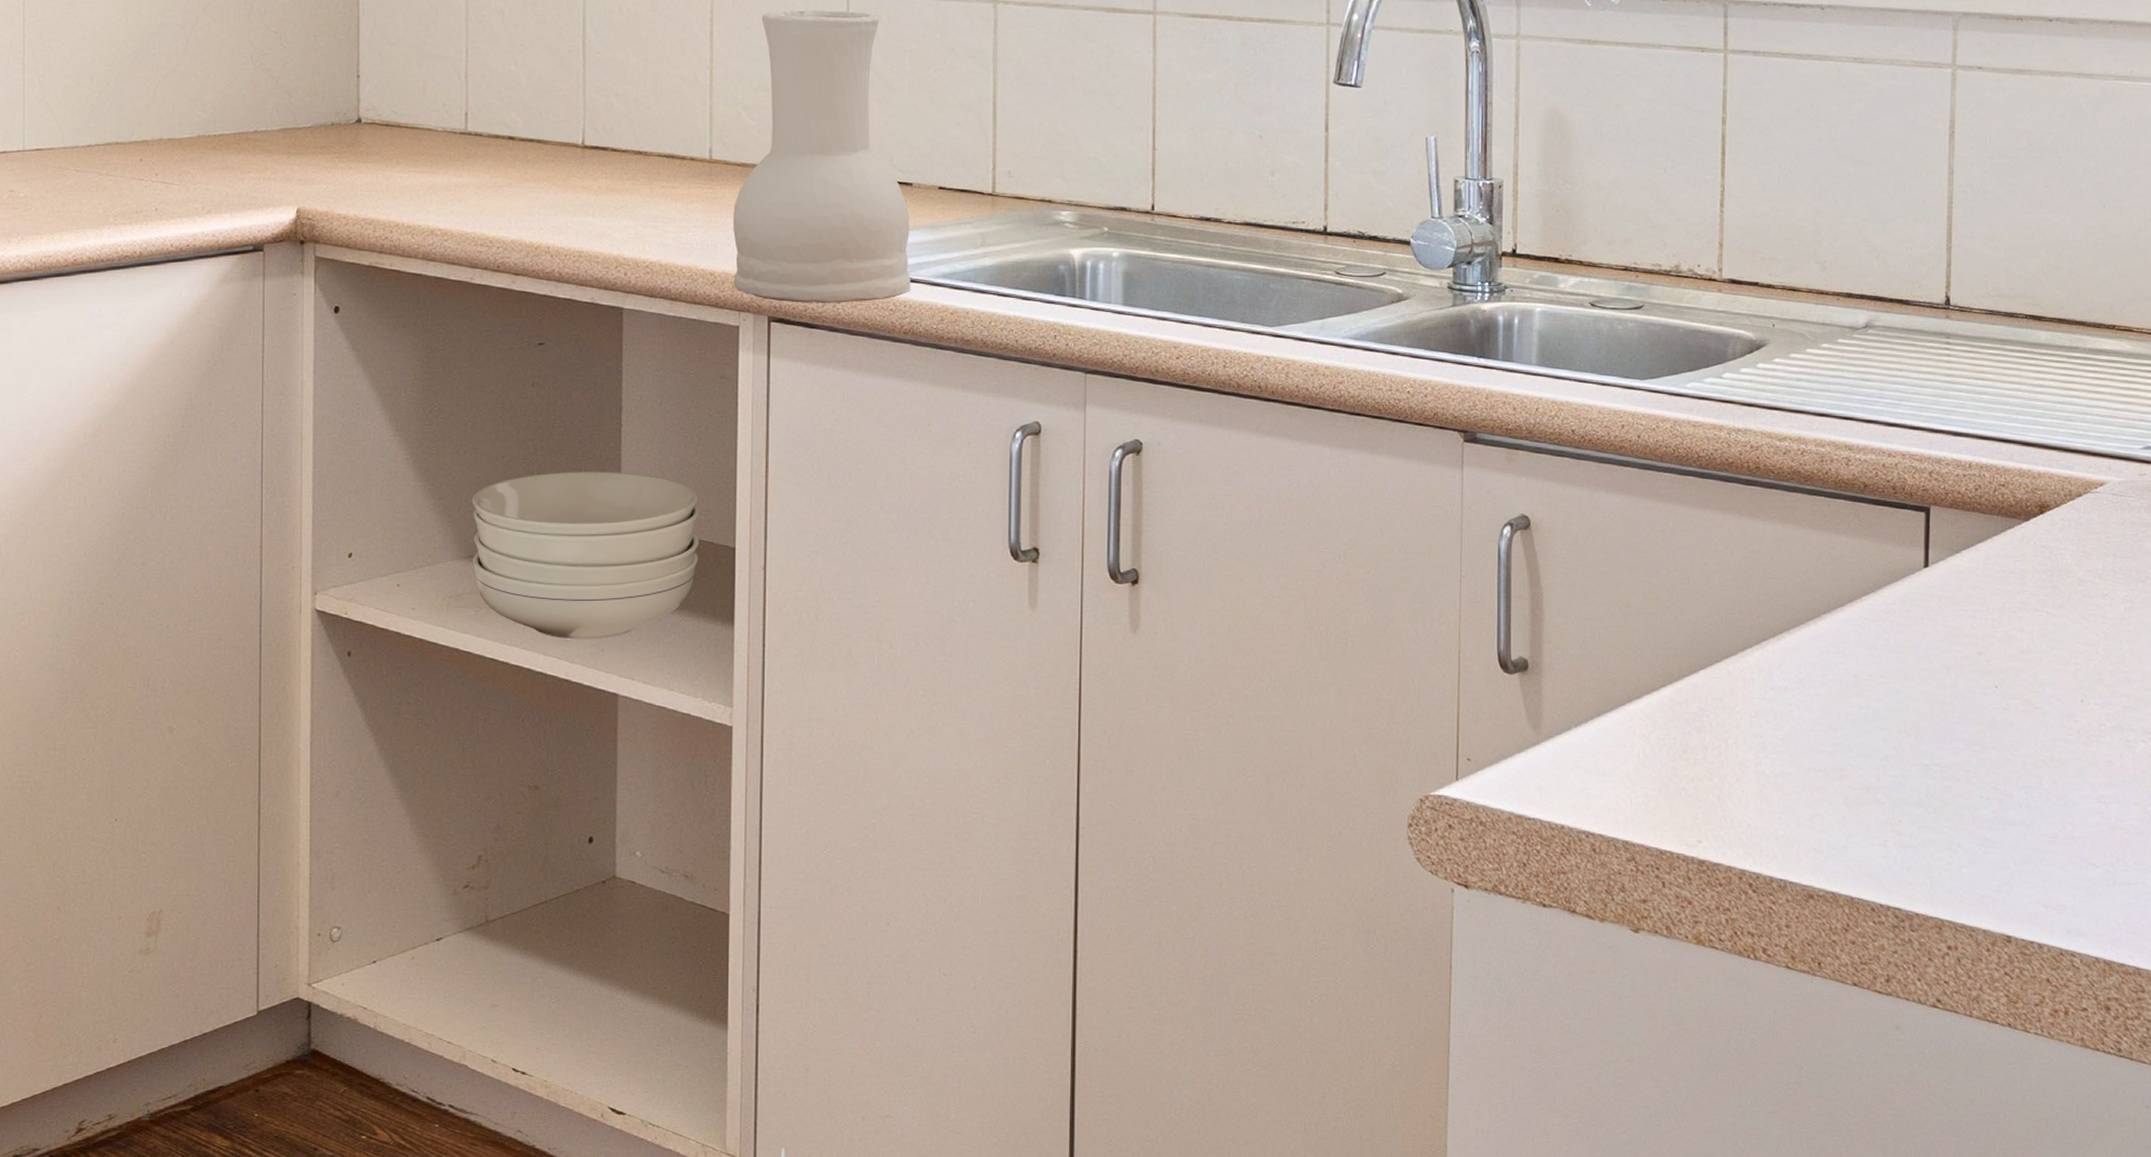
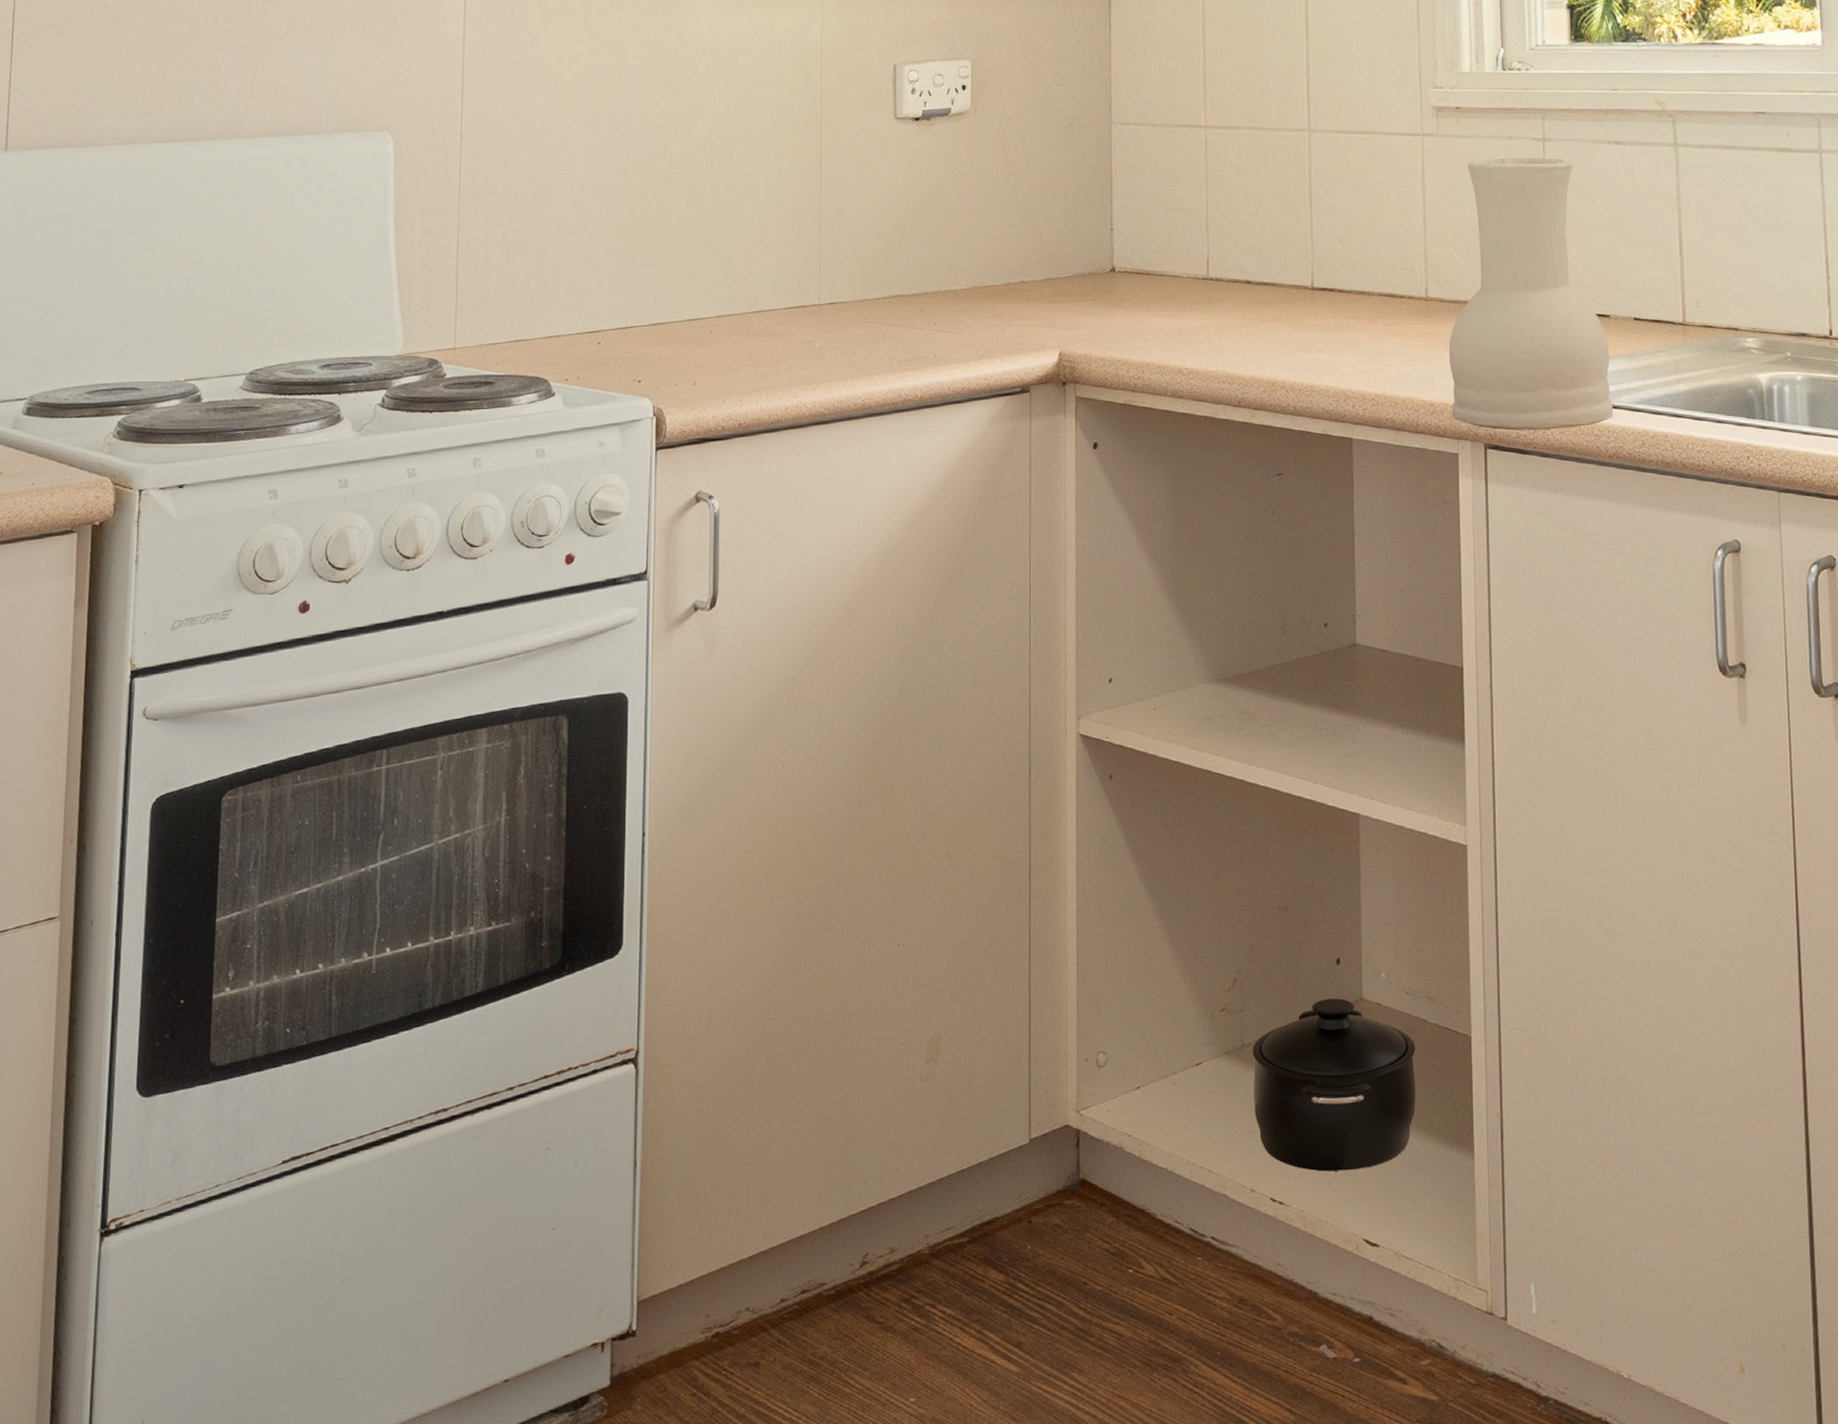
bowl: present [472,471,700,639] -> none [1220,595,1430,760]
saucepan: none [496,876,670,1043] -> present [1252,998,1416,1172]

